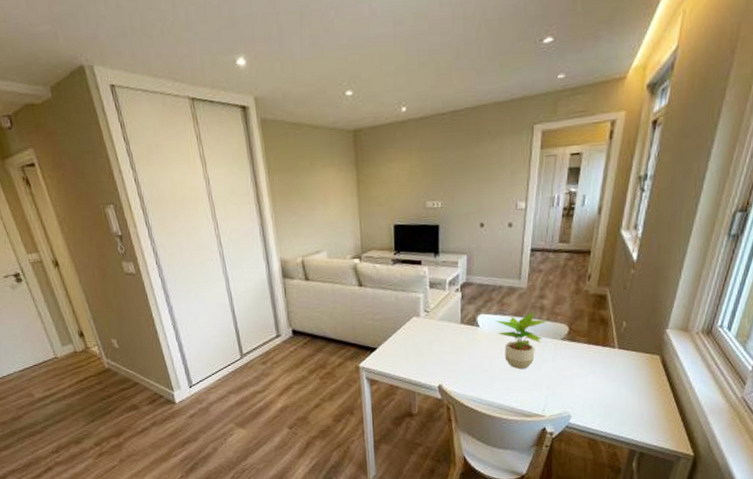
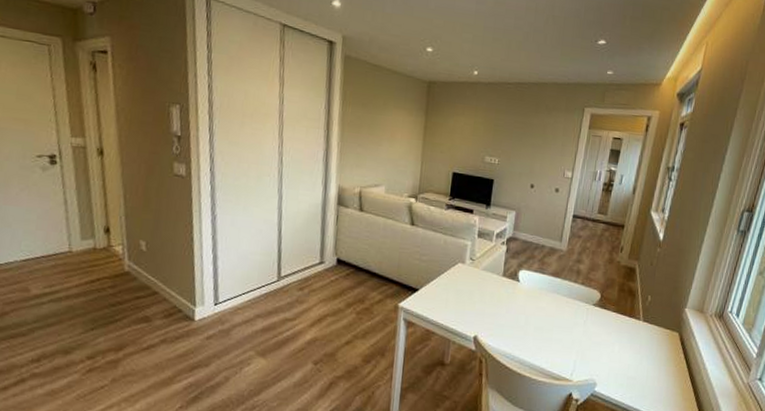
potted plant: present [495,312,548,369] -> none [535,274,582,330]

